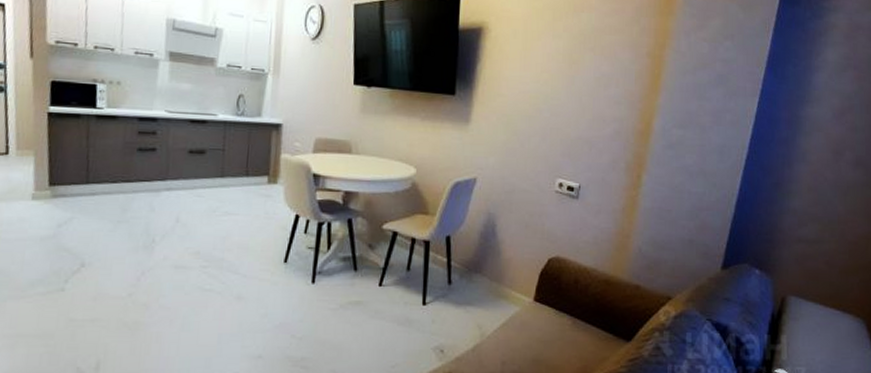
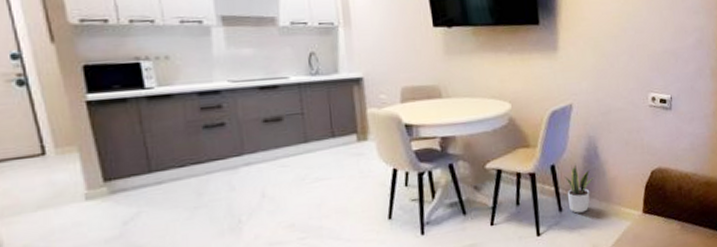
potted plant: none [458,239,488,289] -> present [563,164,594,214]

